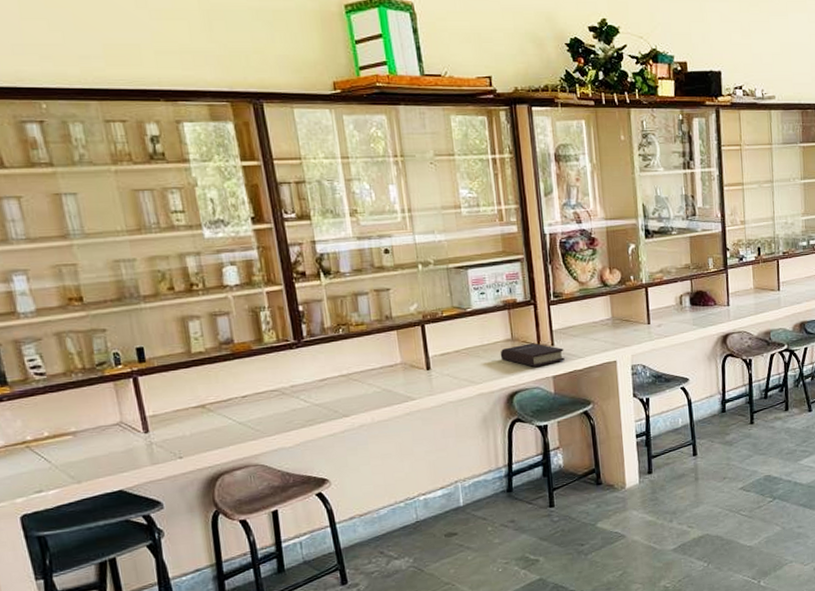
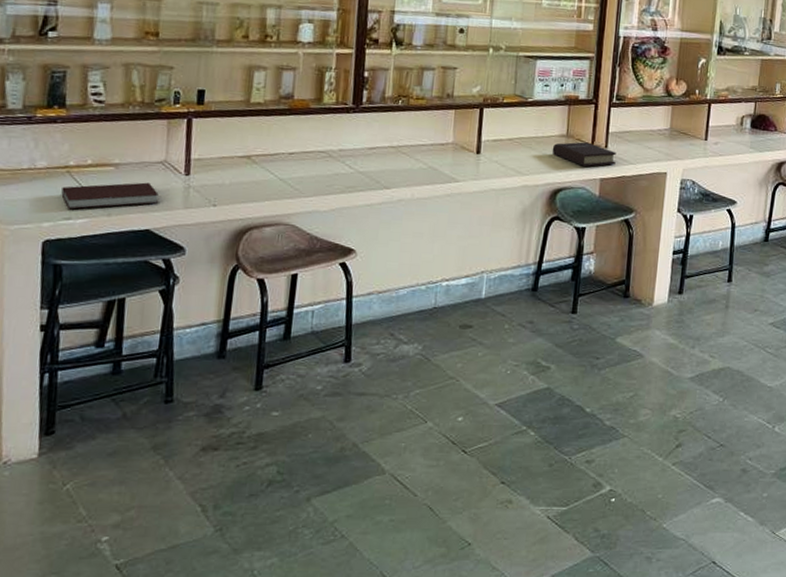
notebook: none [25,445,124,483] -> present [61,182,159,209]

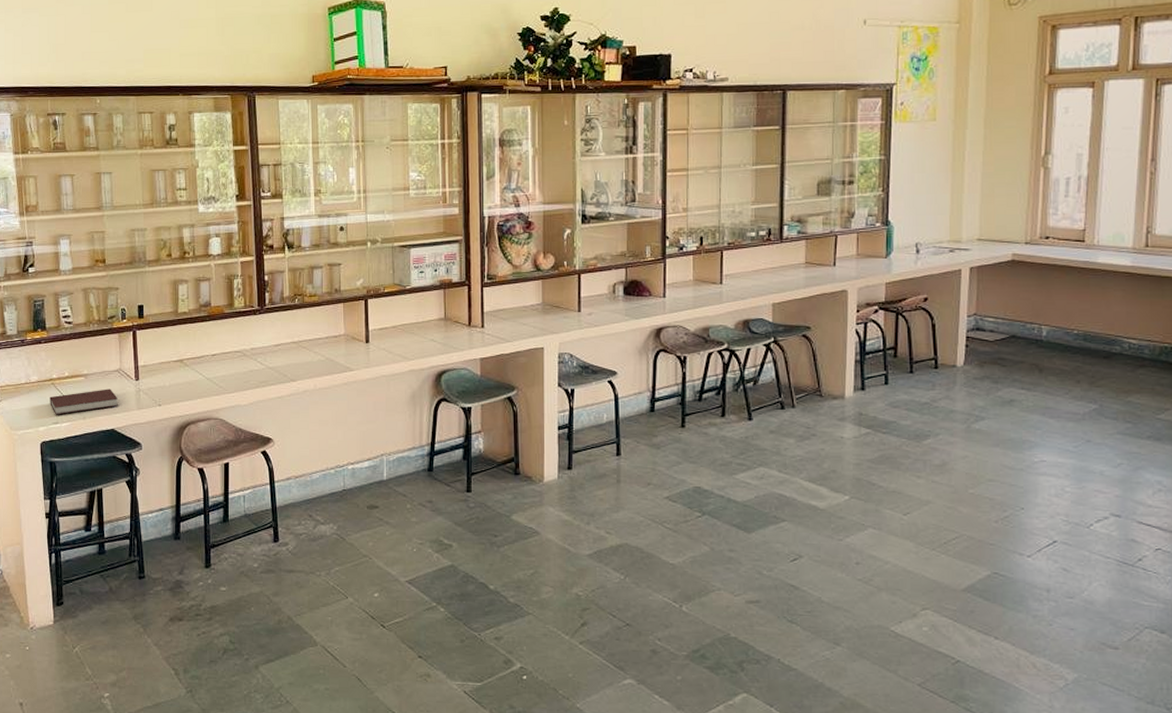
book: present [552,142,617,167] -> none [433,324,493,347]

